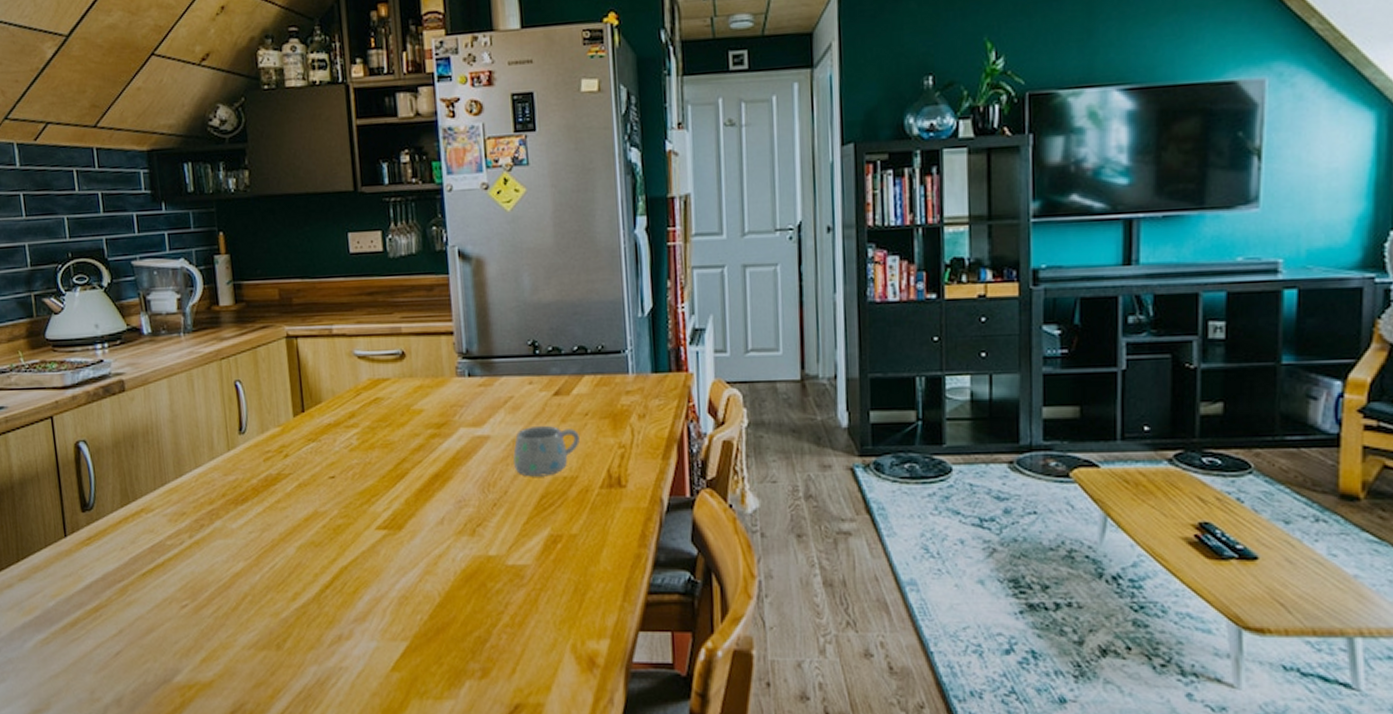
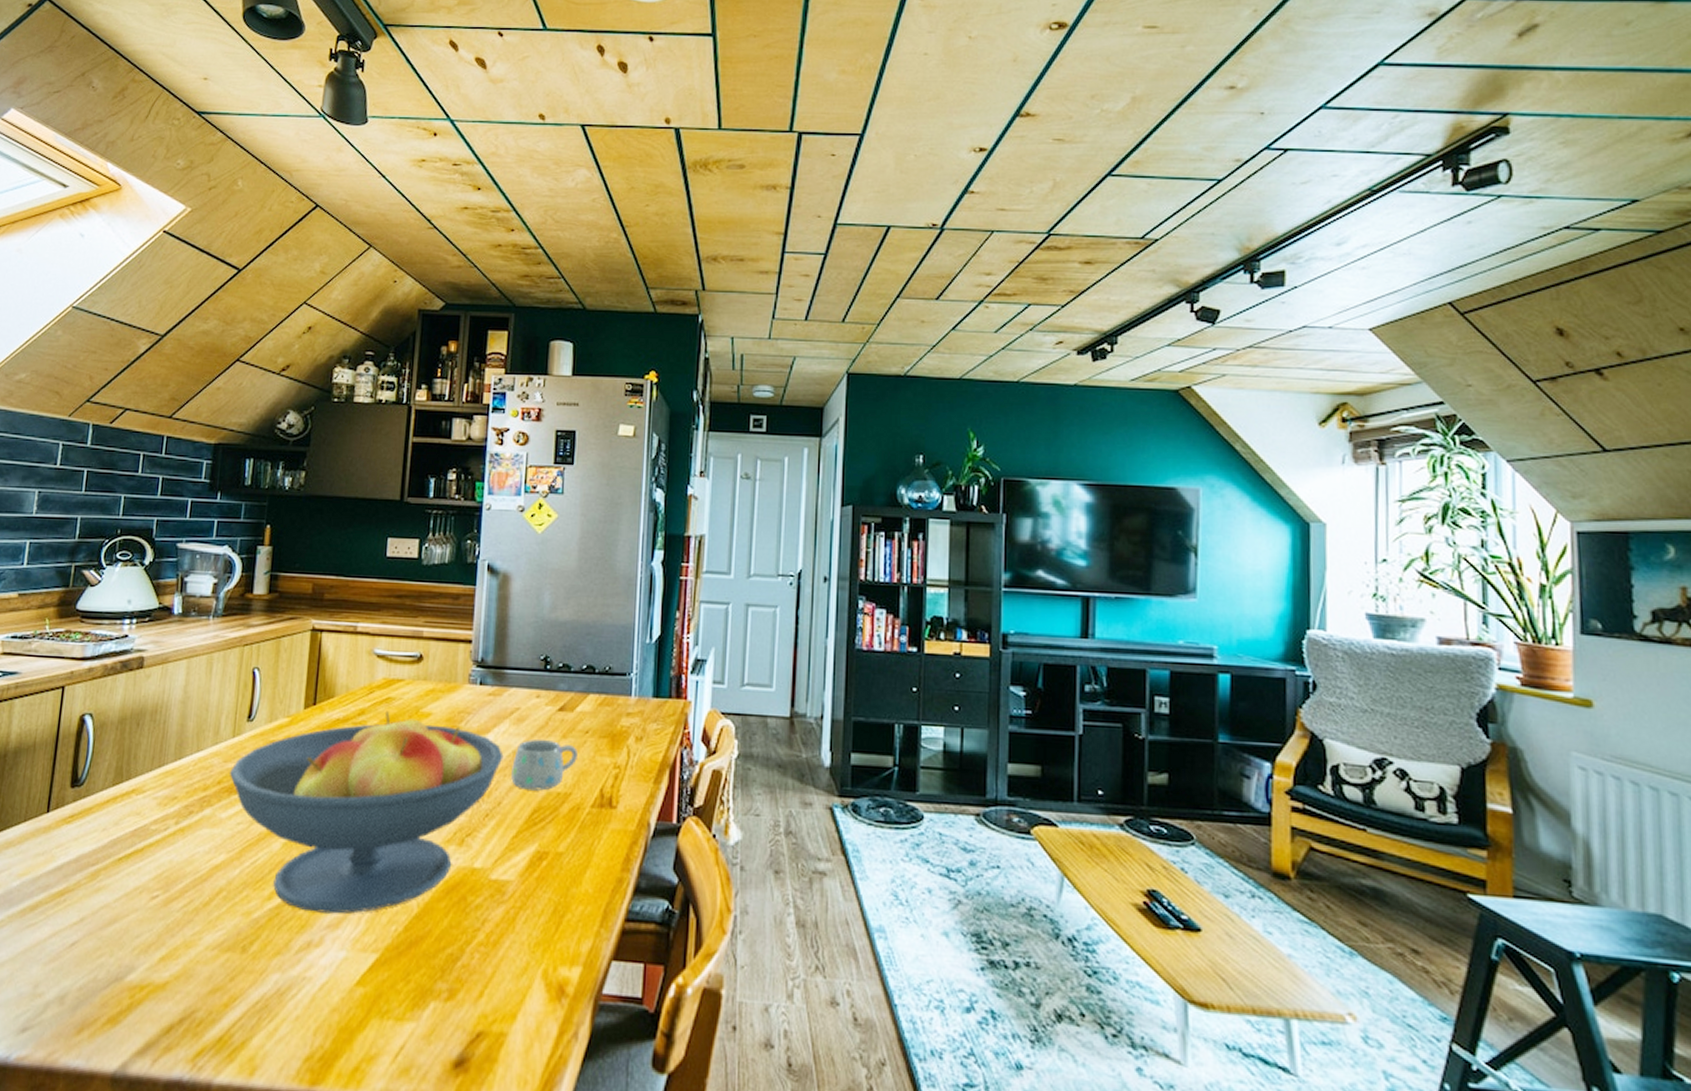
fruit bowl: none [232,411,504,608] -> present [230,711,504,914]

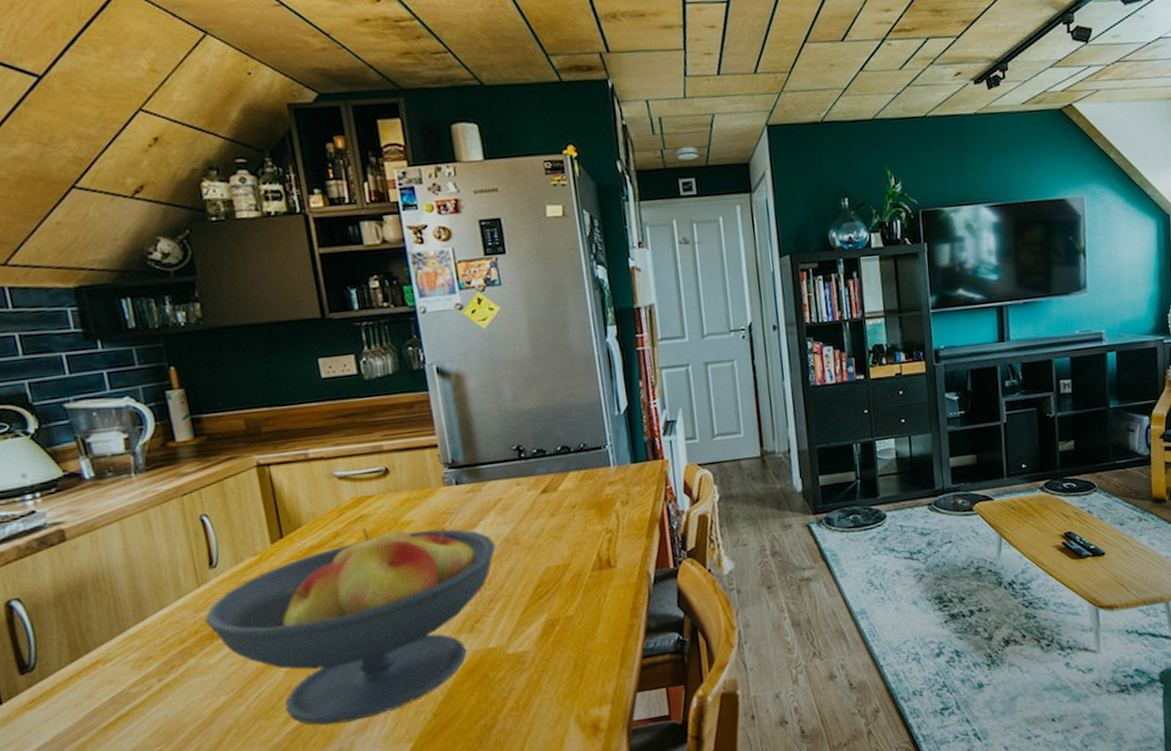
mug: present [511,739,578,791] -> none [506,521,570,570]

